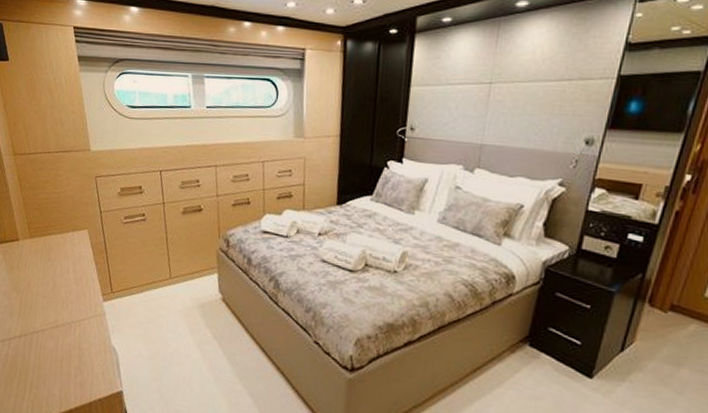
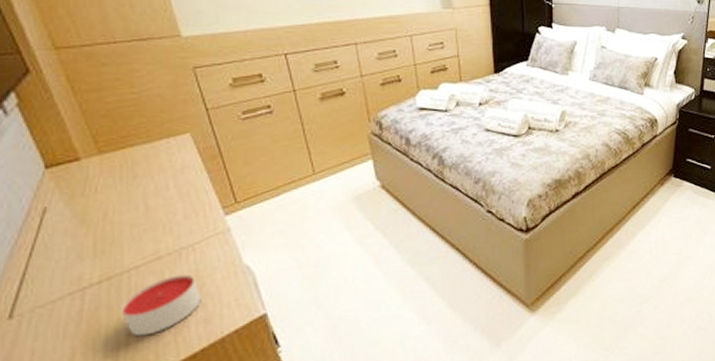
candle: none [30,342,81,386] -> present [122,274,202,337]

